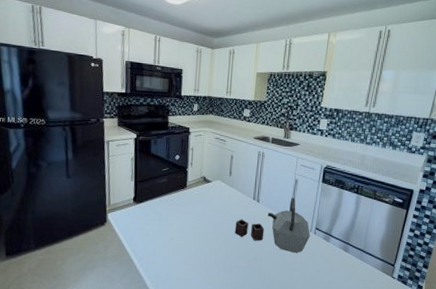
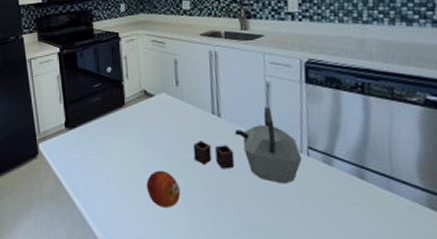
fruit: none [195,240,221,268] -> present [146,170,181,207]

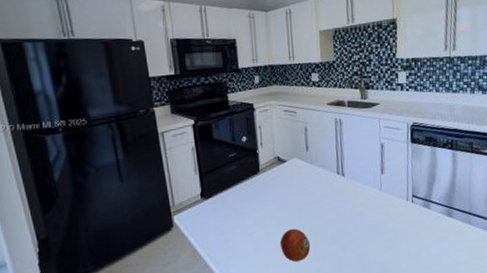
kettle: present [193,107,302,184] -> none [321,165,408,228]

